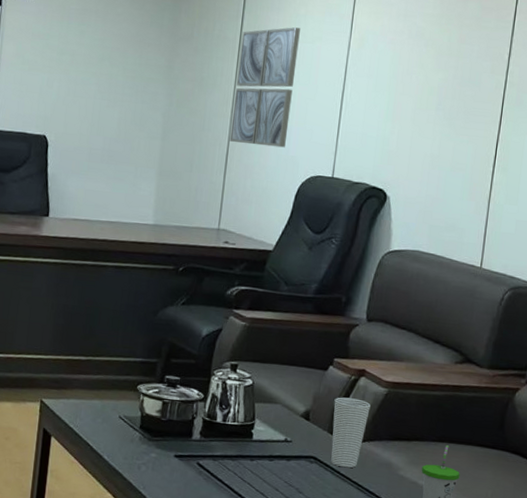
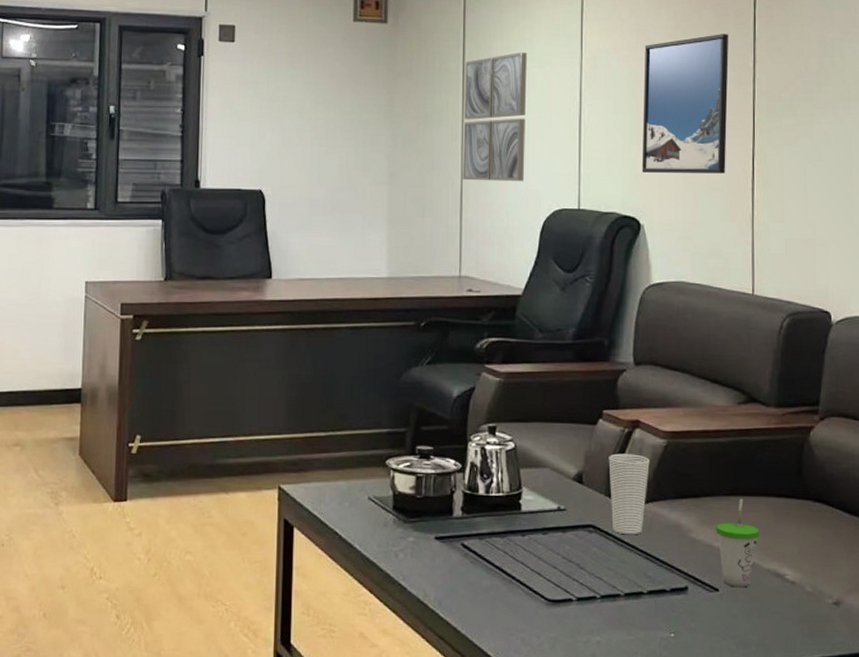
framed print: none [393,25,489,156] -> present [641,34,729,174]

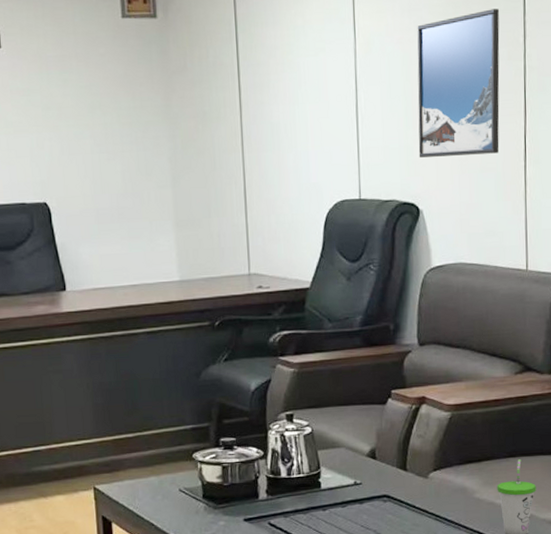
wall art: present [463,52,527,182] -> none [239,41,305,178]
cup: present [608,453,650,535] -> none [398,428,436,501]

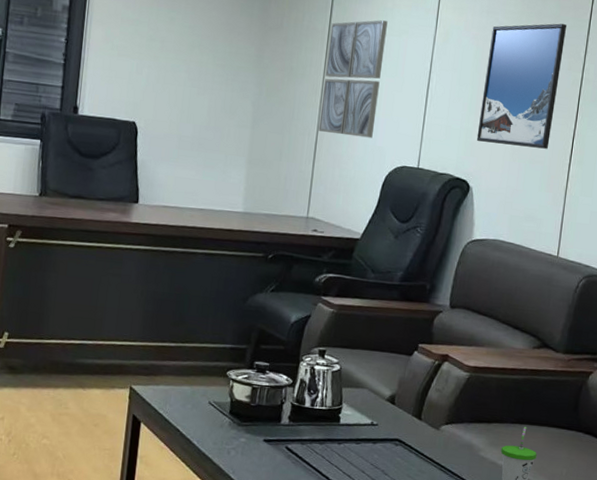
wall art: none [239,41,305,178] -> present [318,20,388,138]

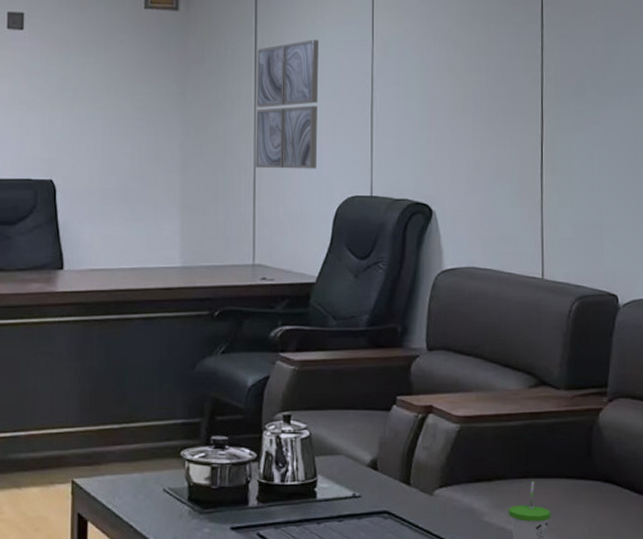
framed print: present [476,23,567,149] -> none [433,21,517,159]

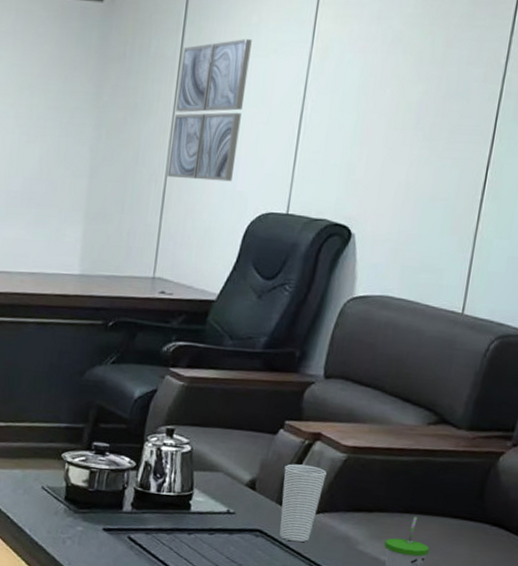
cup: none [402,439,443,520] -> present [279,463,327,543]

